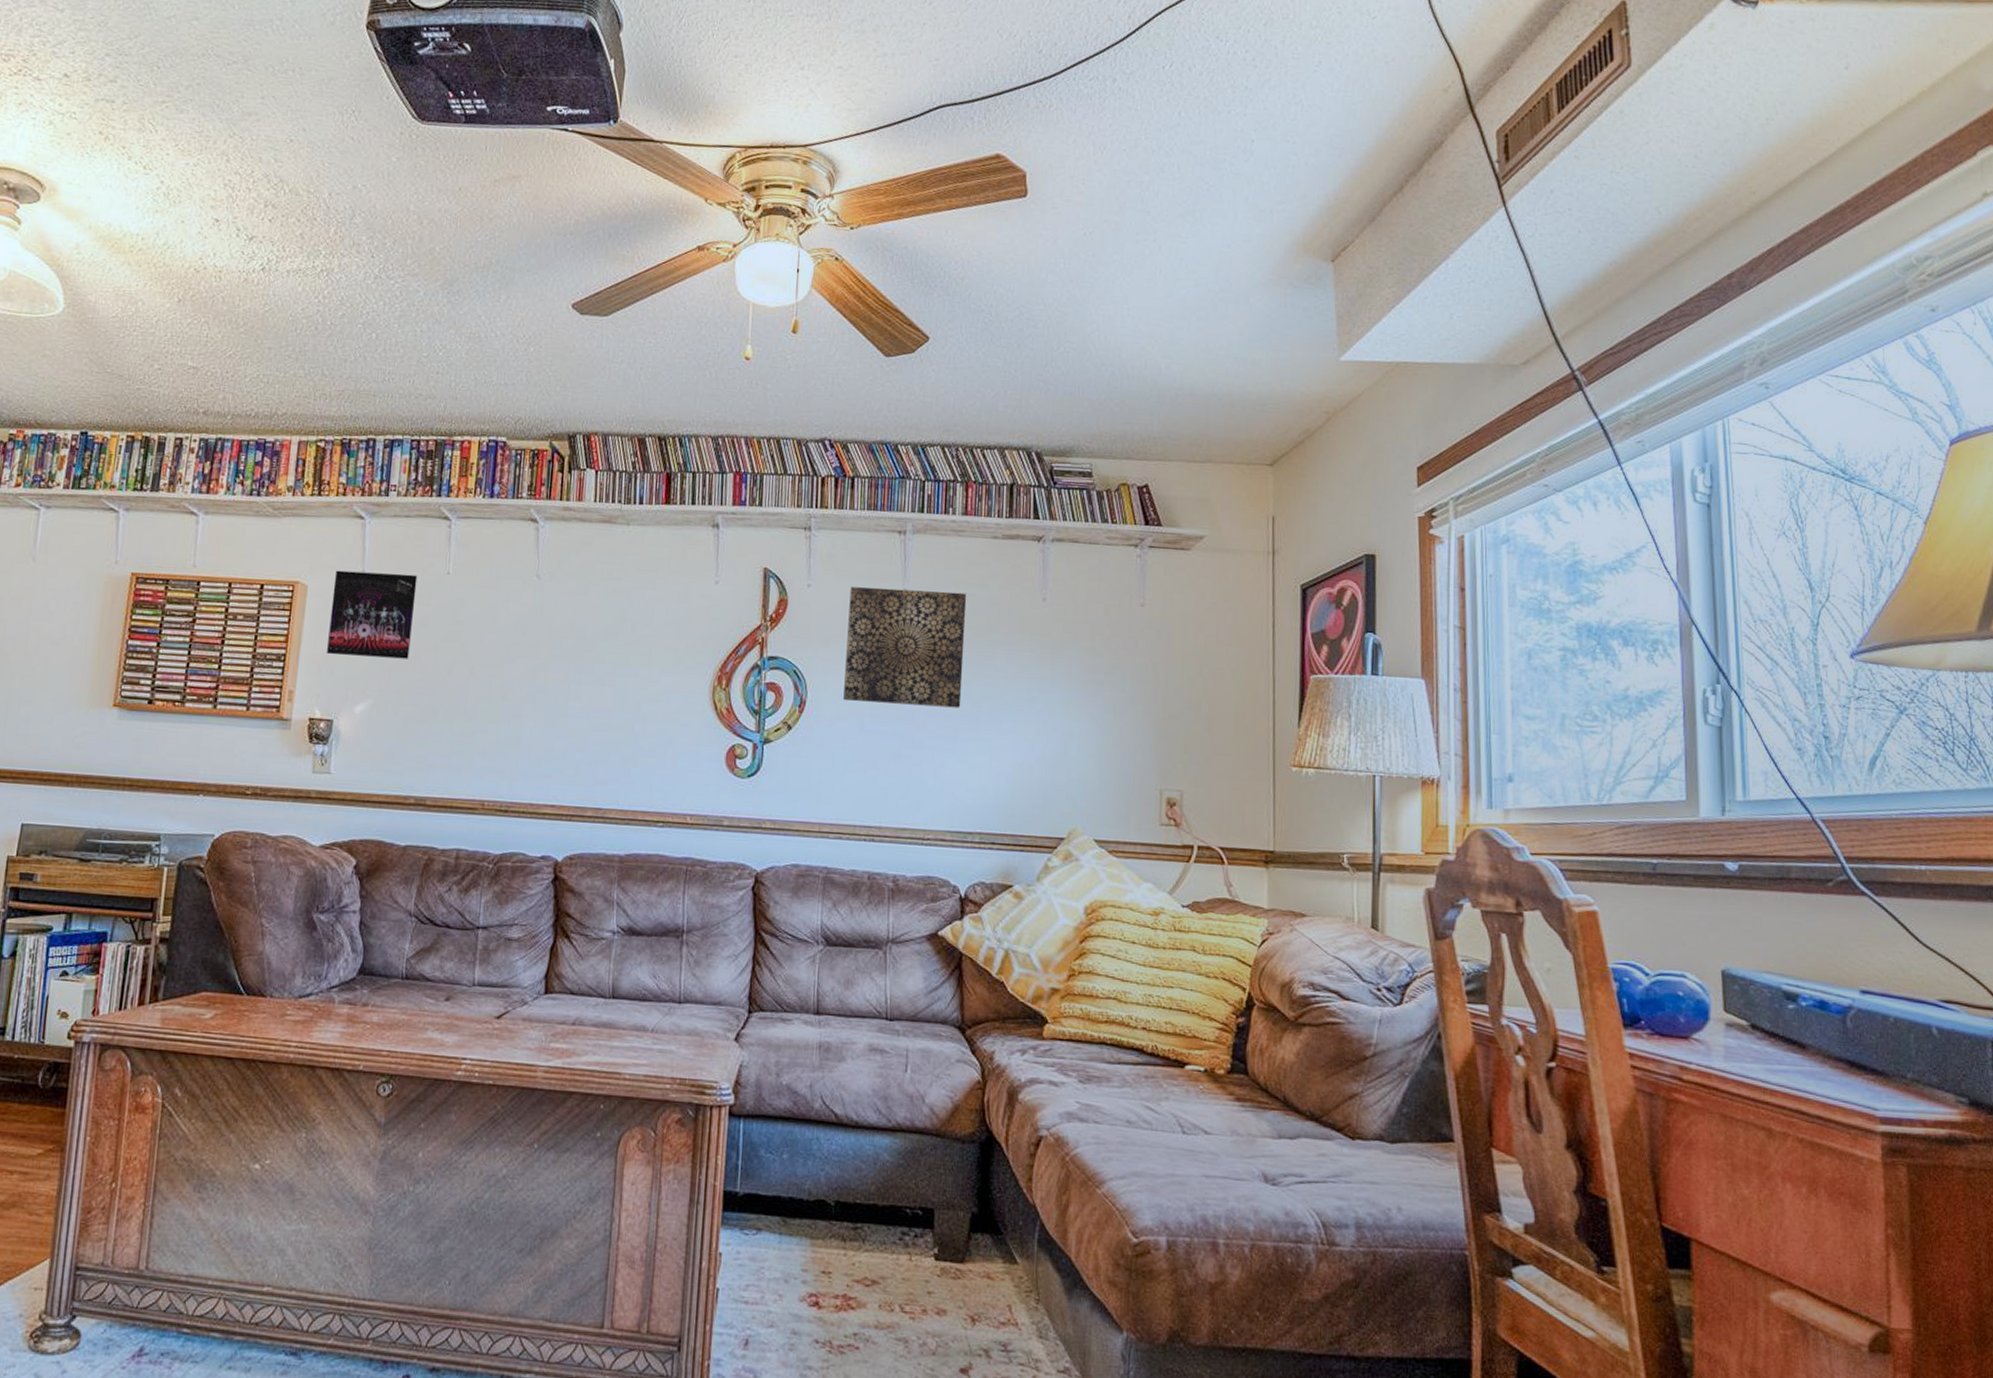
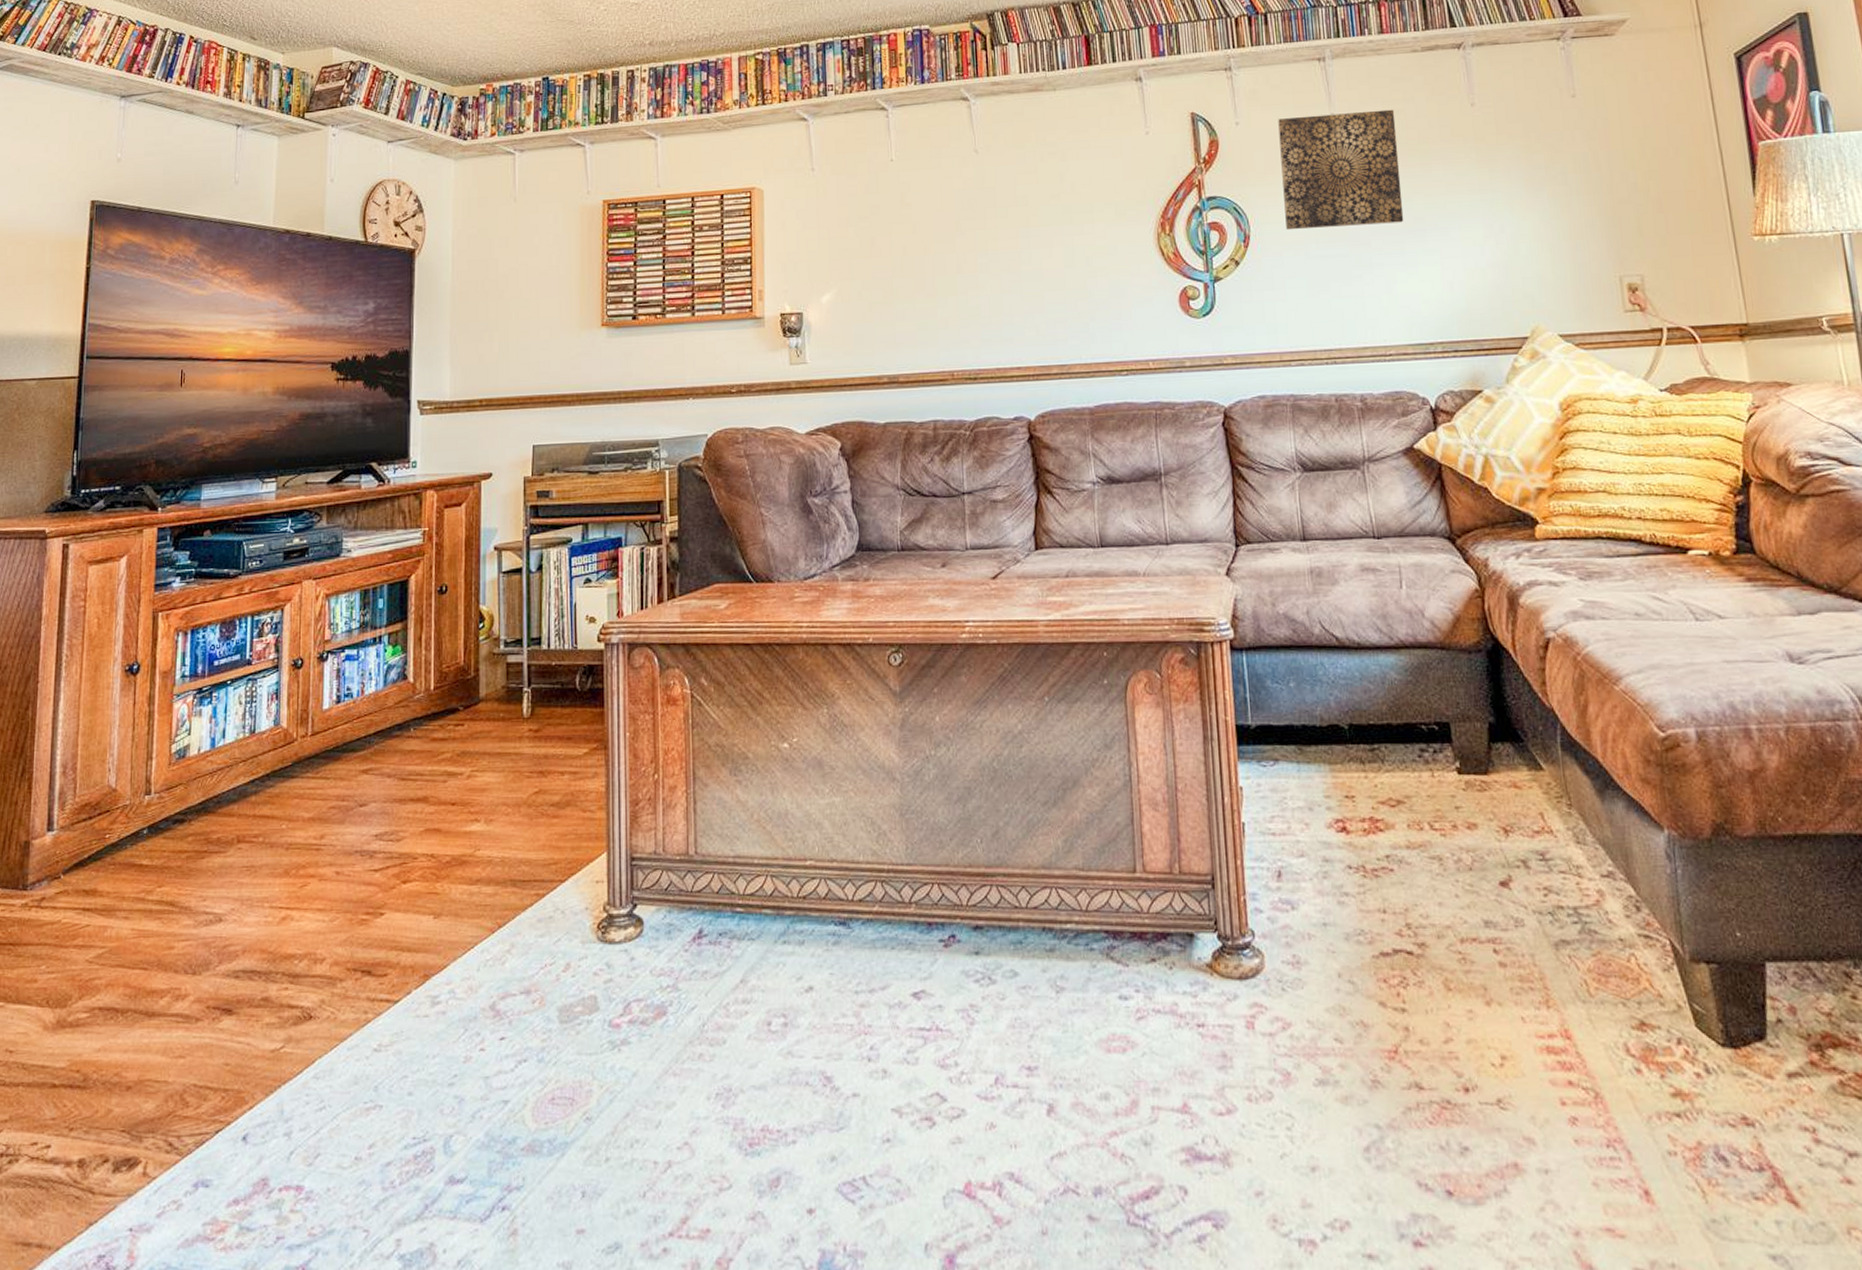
album cover: present [327,570,418,659] -> none [787,166,865,252]

